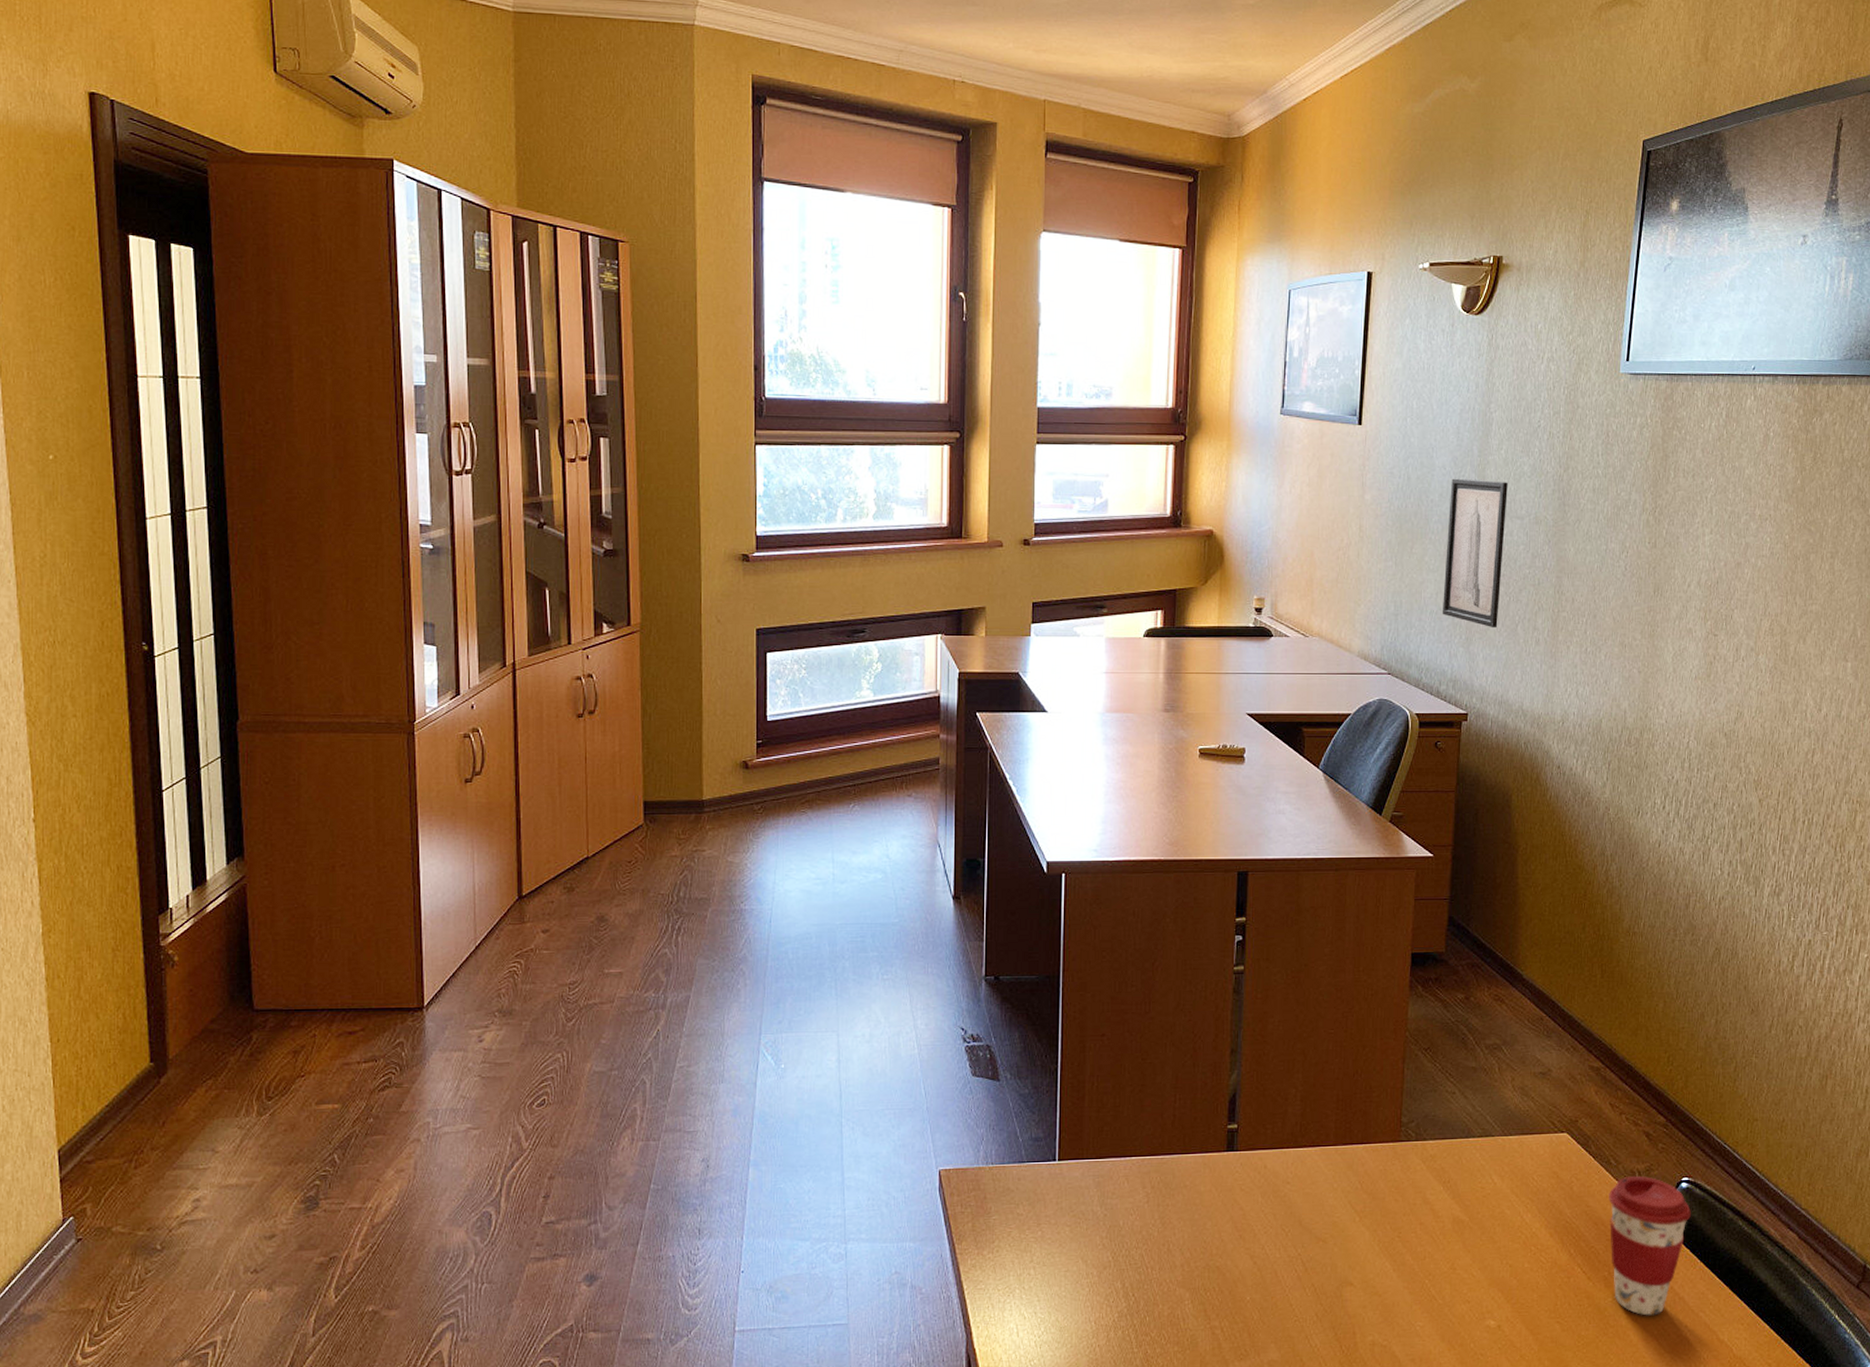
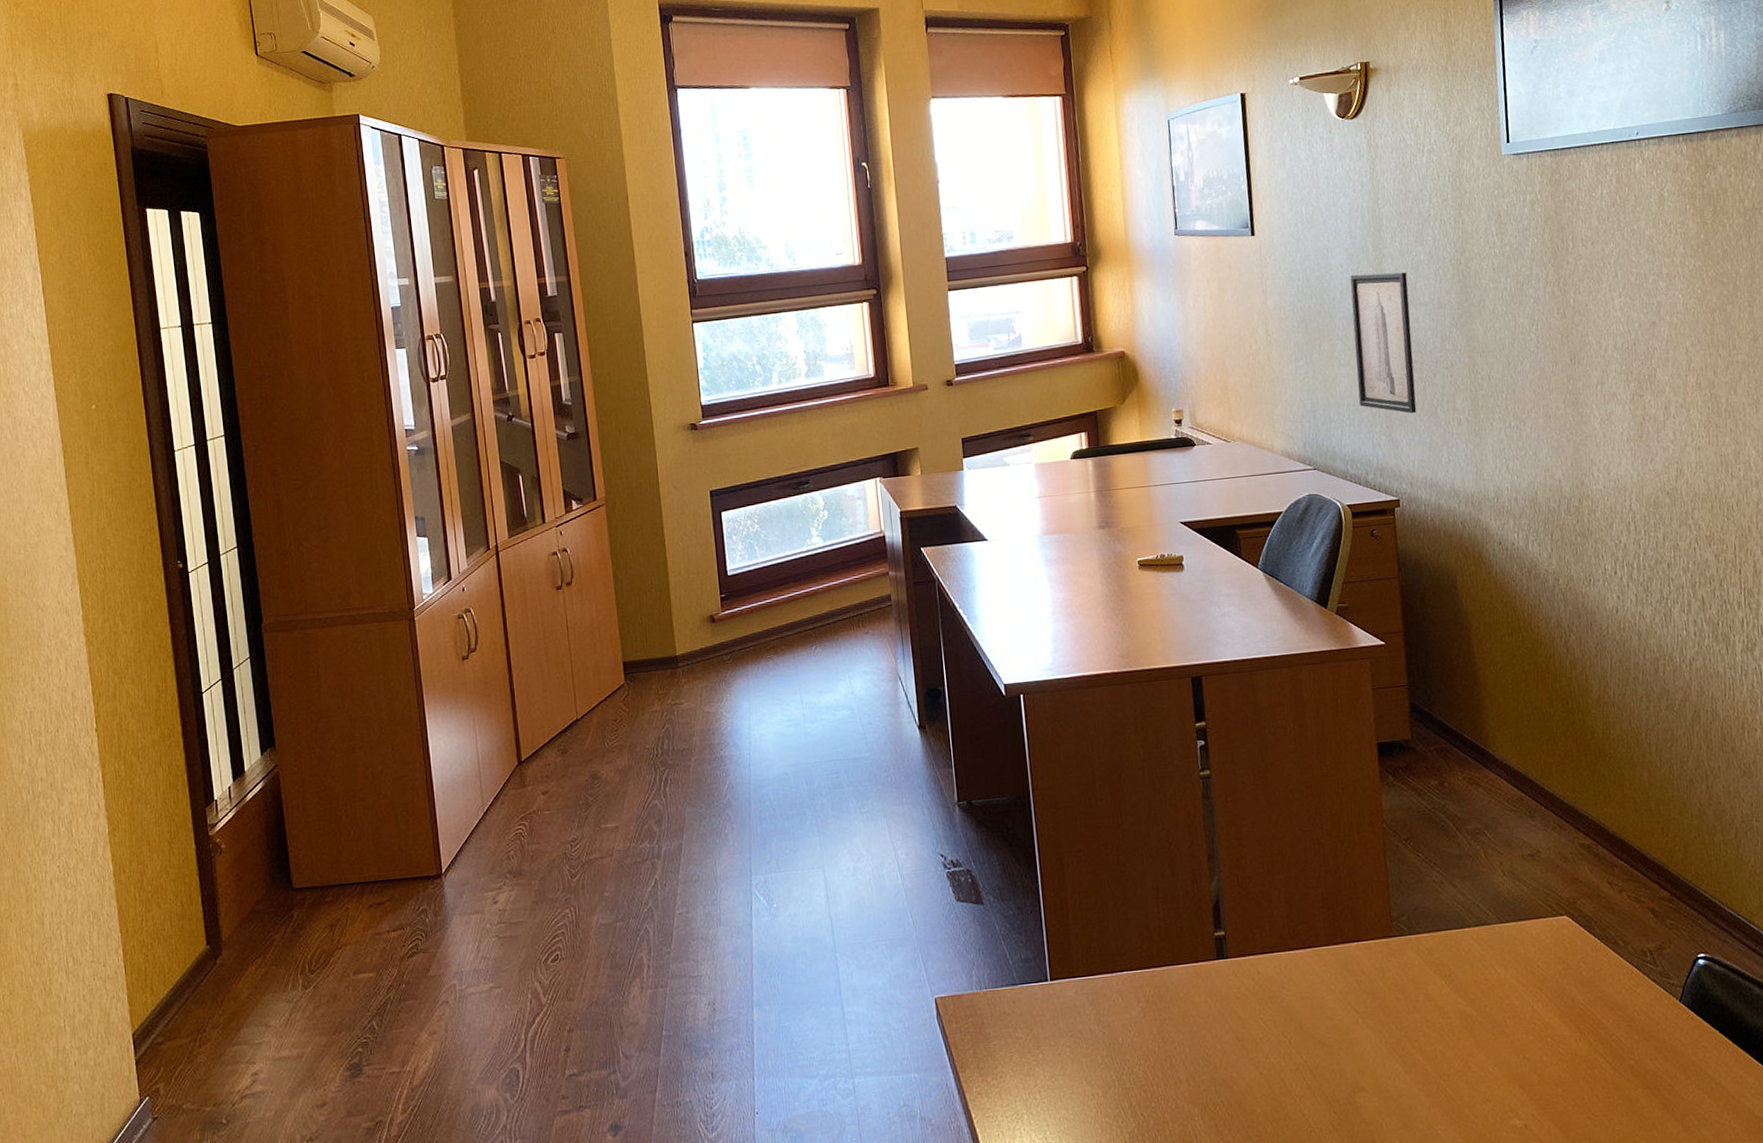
coffee cup: present [1609,1175,1691,1316] -> none [1621,955,1714,1105]

